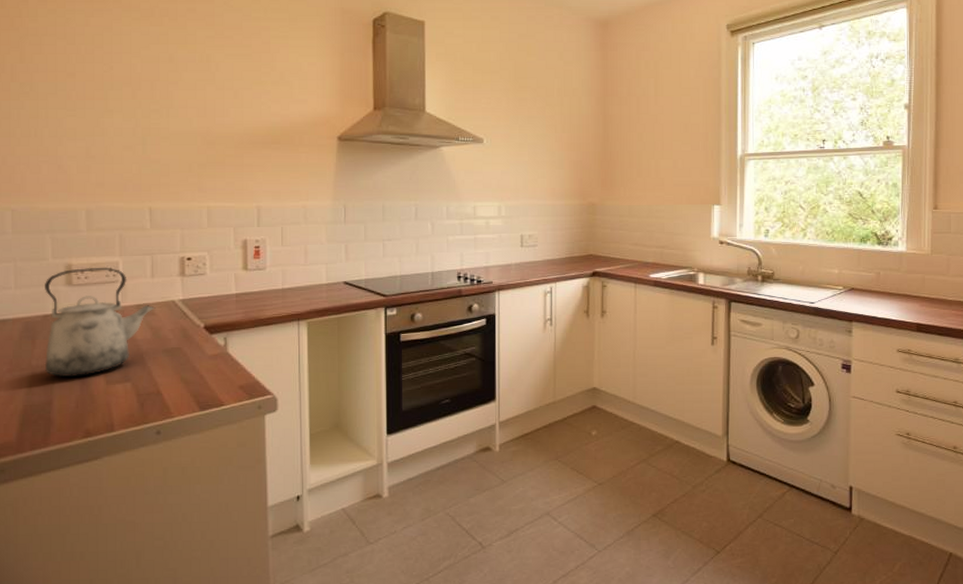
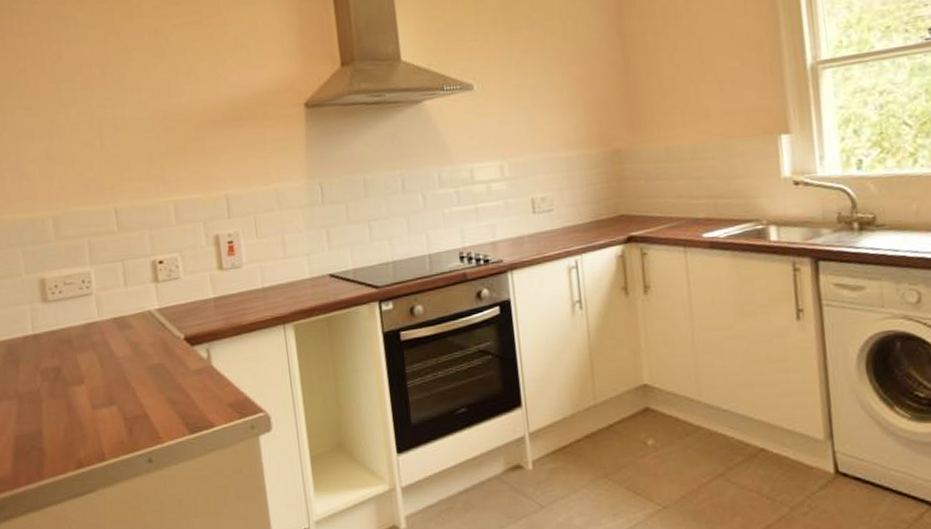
kettle: present [44,267,156,378] -> none [21,278,133,404]

